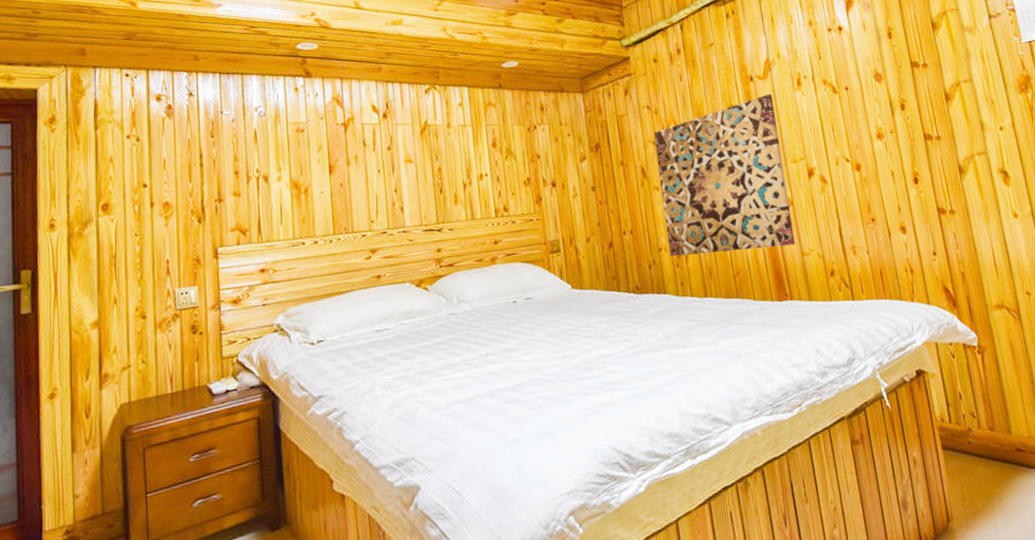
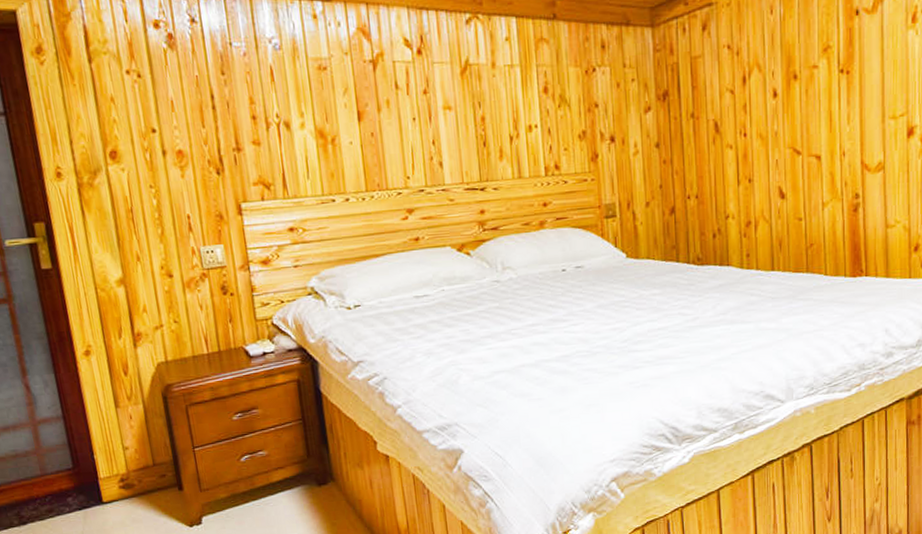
wall art: present [653,93,796,257] -> none [732,32,881,225]

